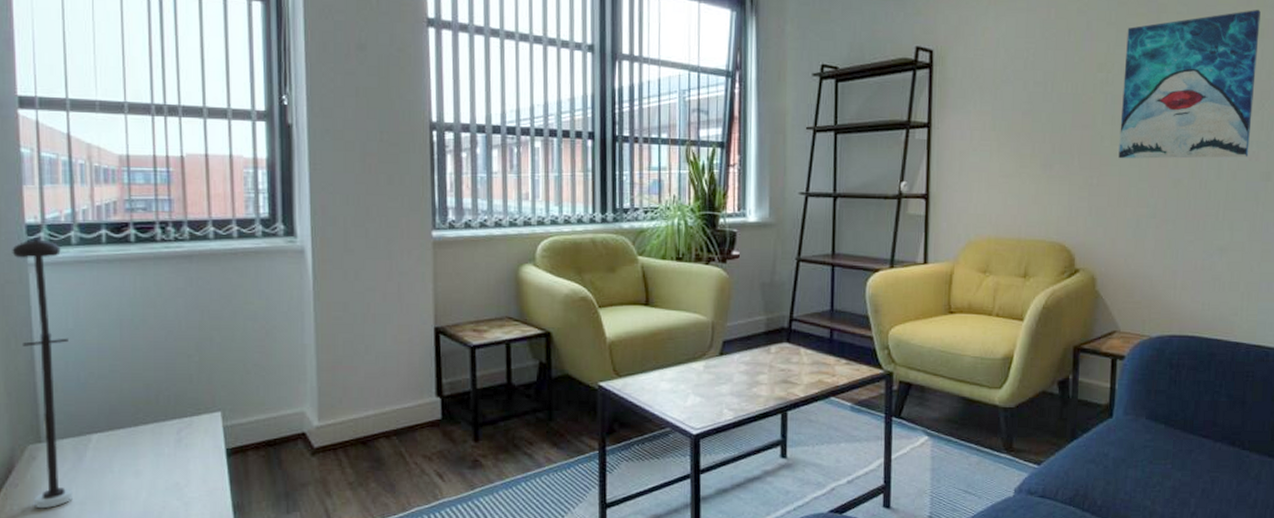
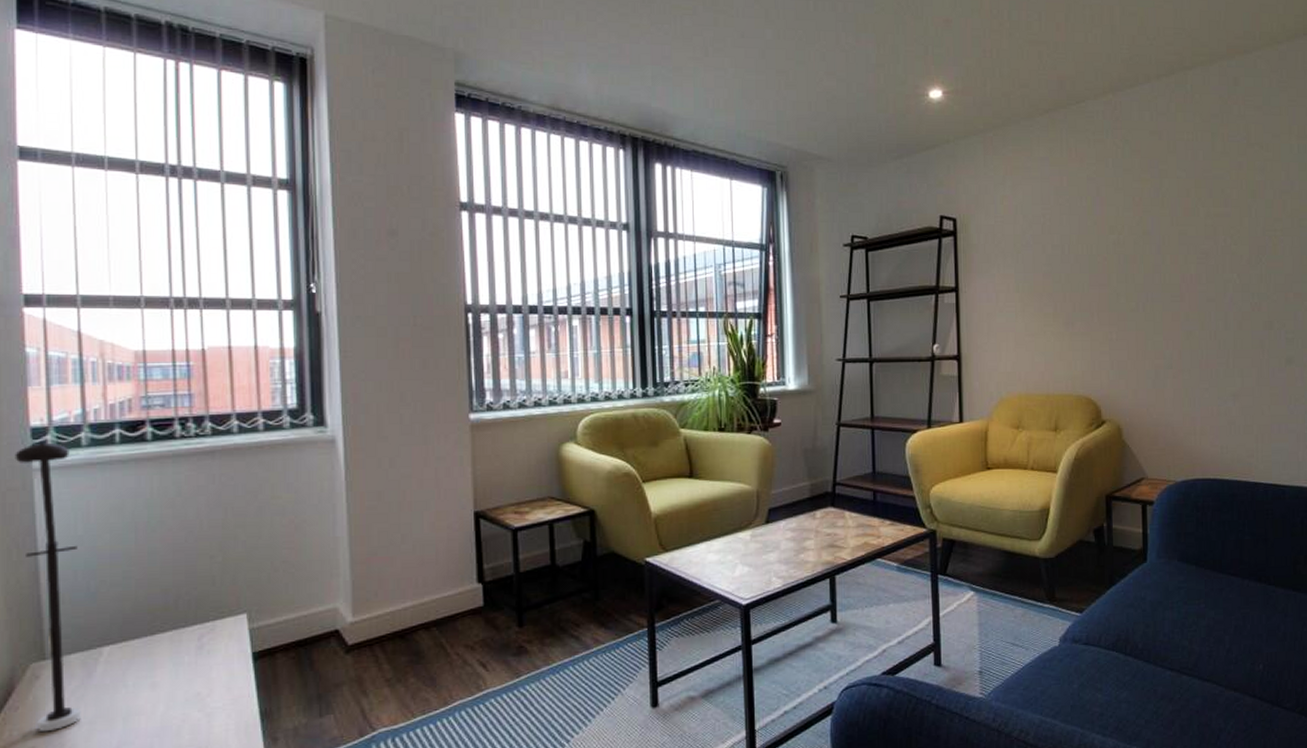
wall art: present [1118,9,1261,159] -> none [1133,172,1252,314]

